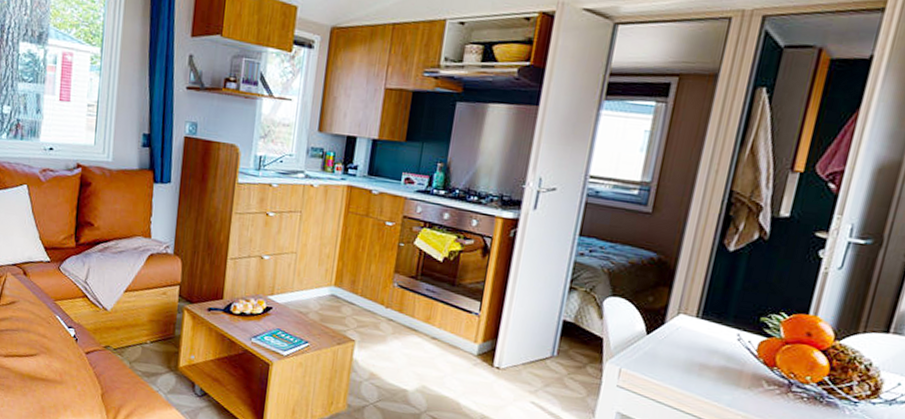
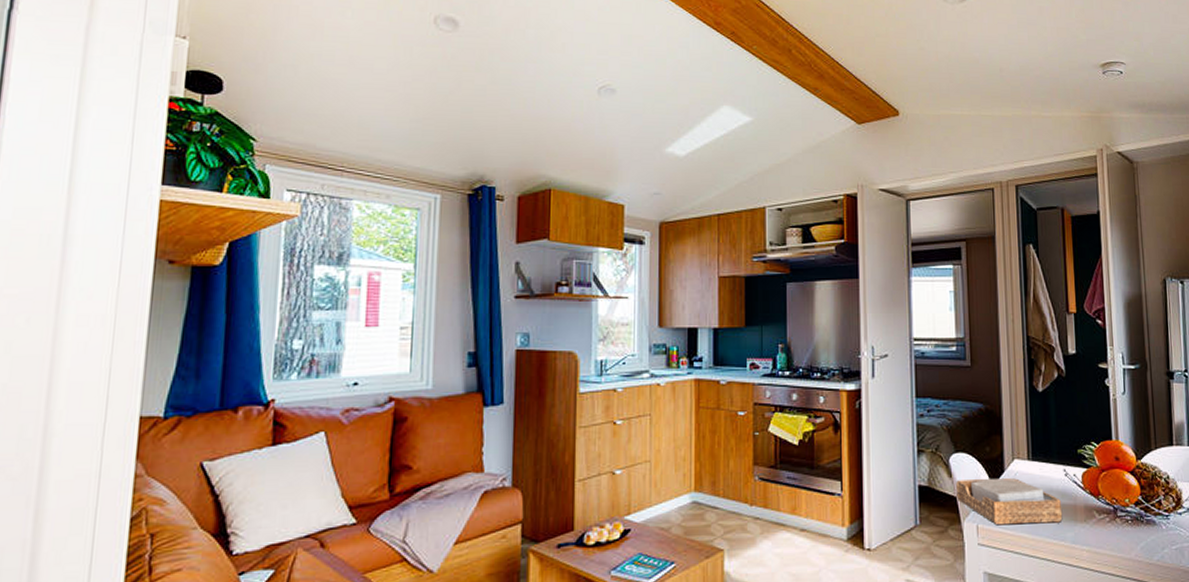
napkin holder: none [603,323,726,384] -> present [956,478,1063,526]

